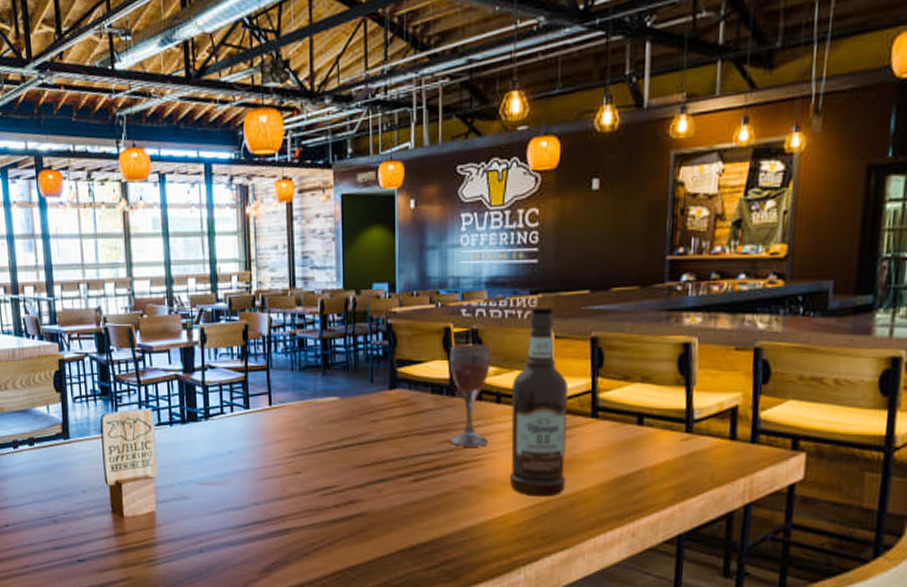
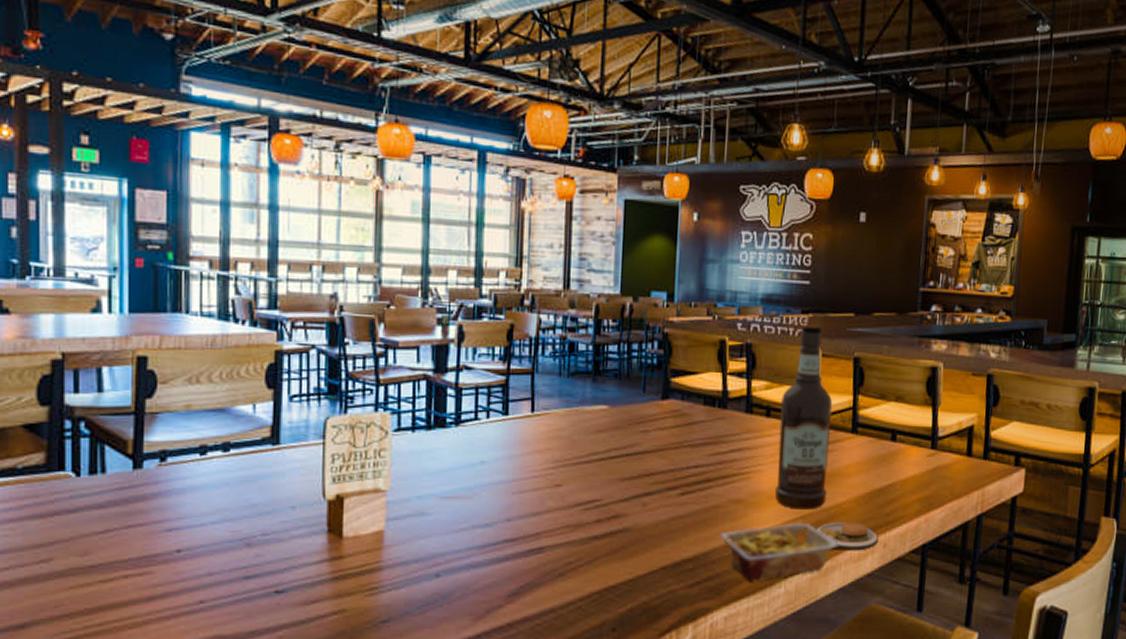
cup: present [449,344,491,447] -> none [719,357,763,460]
french fries: none [454,508,581,568] -> present [719,521,839,583]
hamburger: none [555,509,626,540] -> present [816,521,878,551]

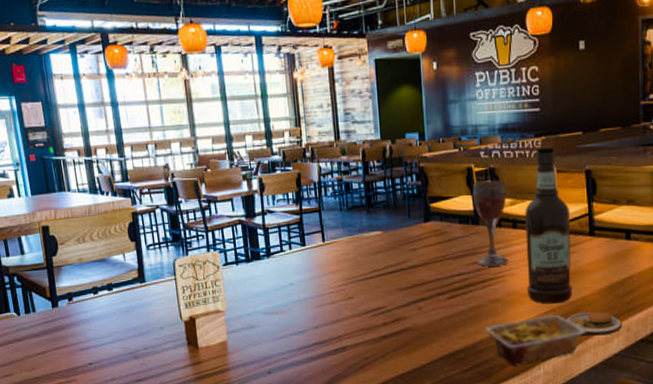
cup: none [719,357,763,460] -> present [472,180,508,267]

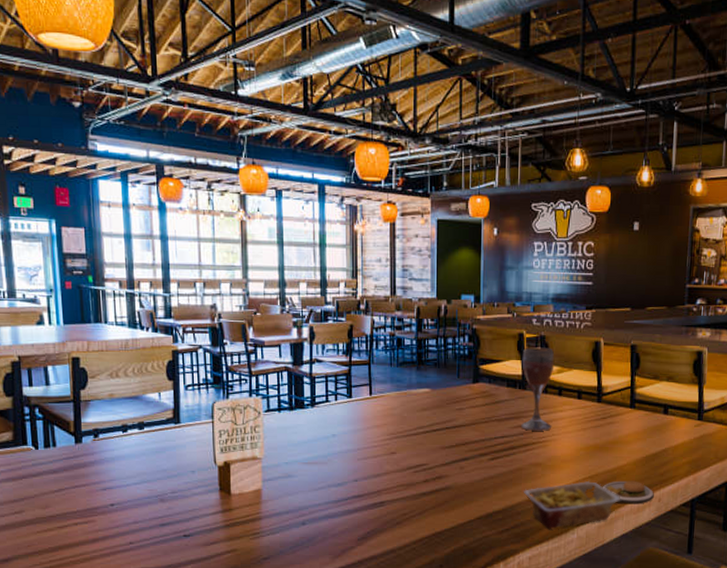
root beer: present [525,146,573,304] -> none [567,319,614,471]

